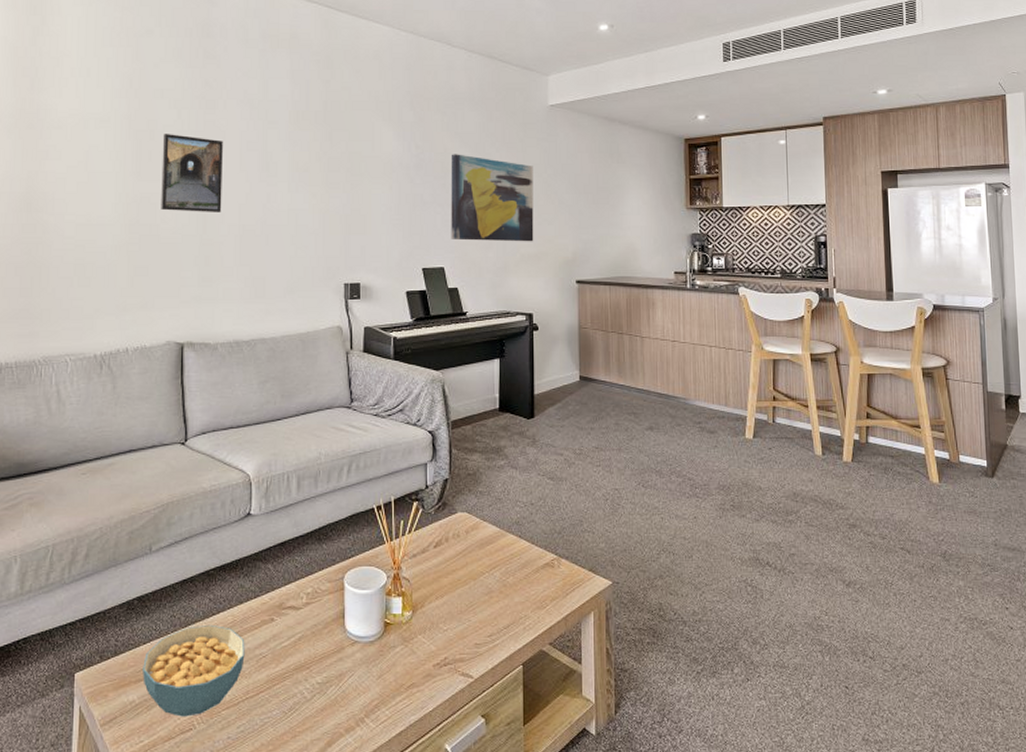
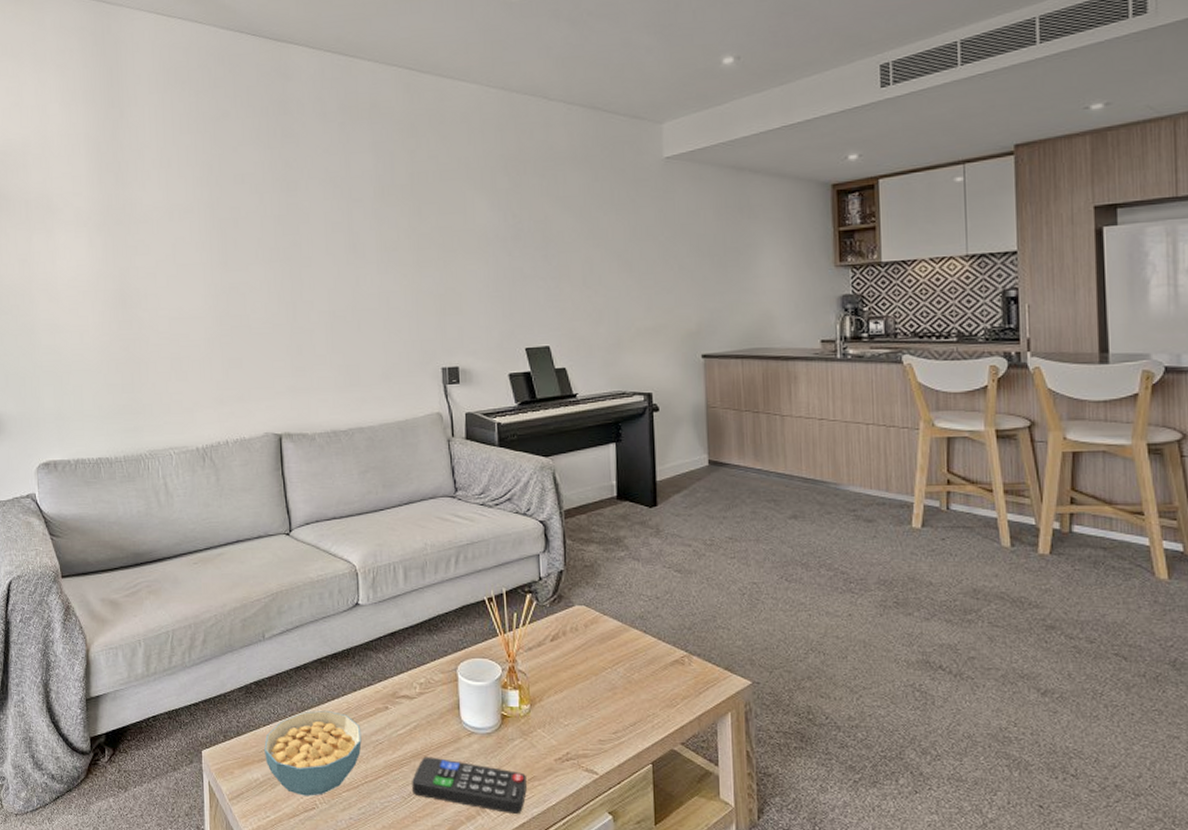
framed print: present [161,134,223,212] -> none [246,220,311,300]
remote control: none [293,668,405,723] -> present [412,756,527,814]
wall art: present [451,154,534,242] -> none [552,220,651,316]

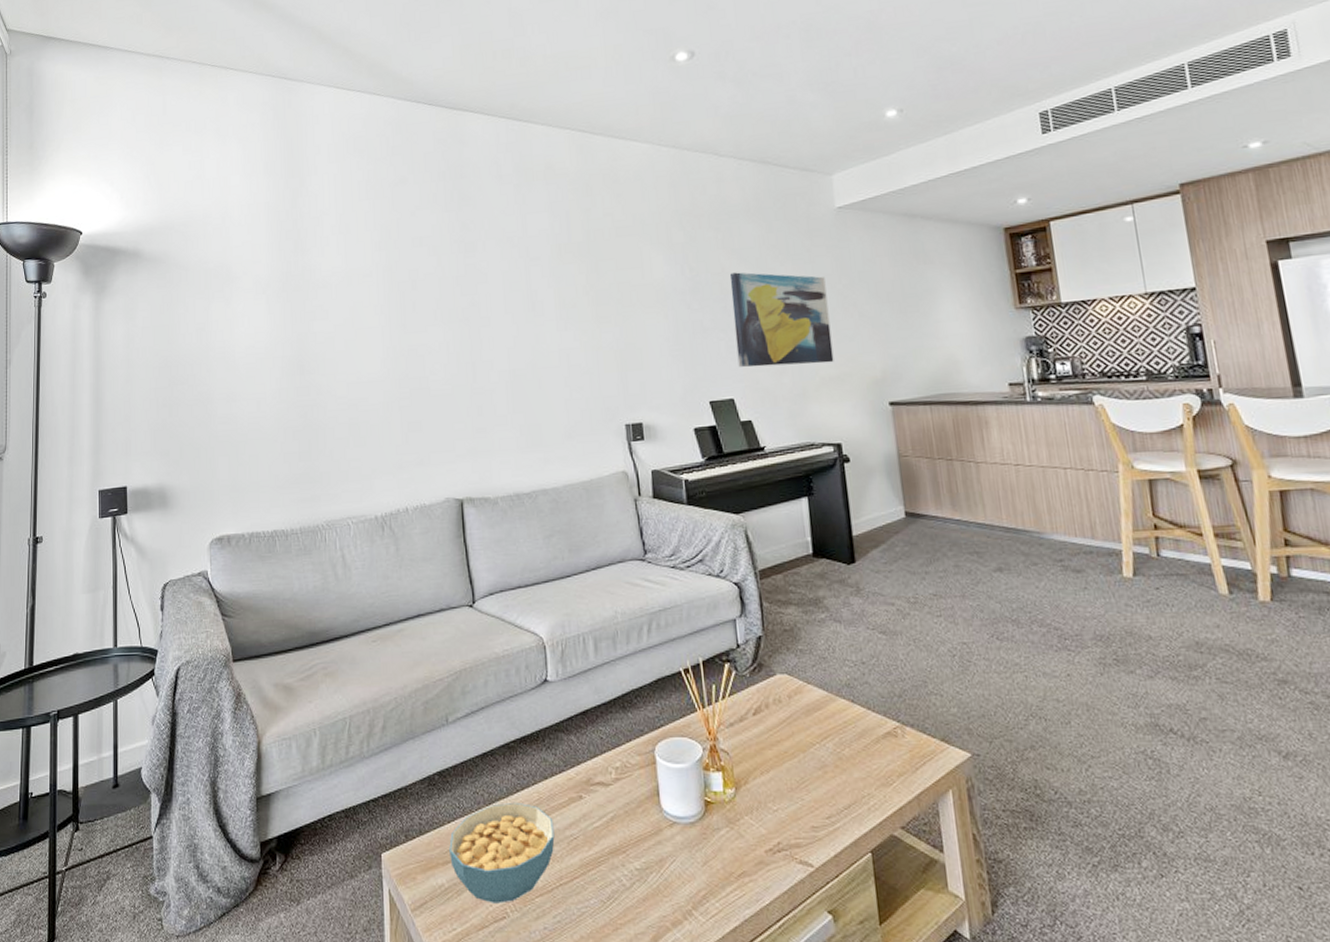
remote control: present [412,756,527,814] -> none [611,852,737,917]
wall art: none [552,220,651,316] -> present [729,272,834,368]

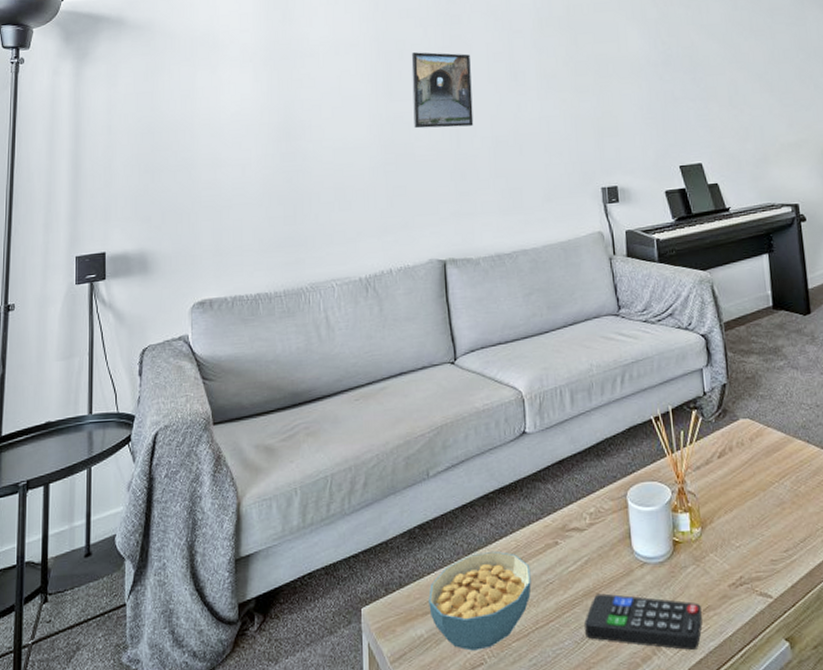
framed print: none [425,281,490,362] -> present [411,52,474,129]
remote control: none [611,852,737,917] -> present [585,593,702,650]
wall art: present [729,272,834,368] -> none [698,46,792,134]

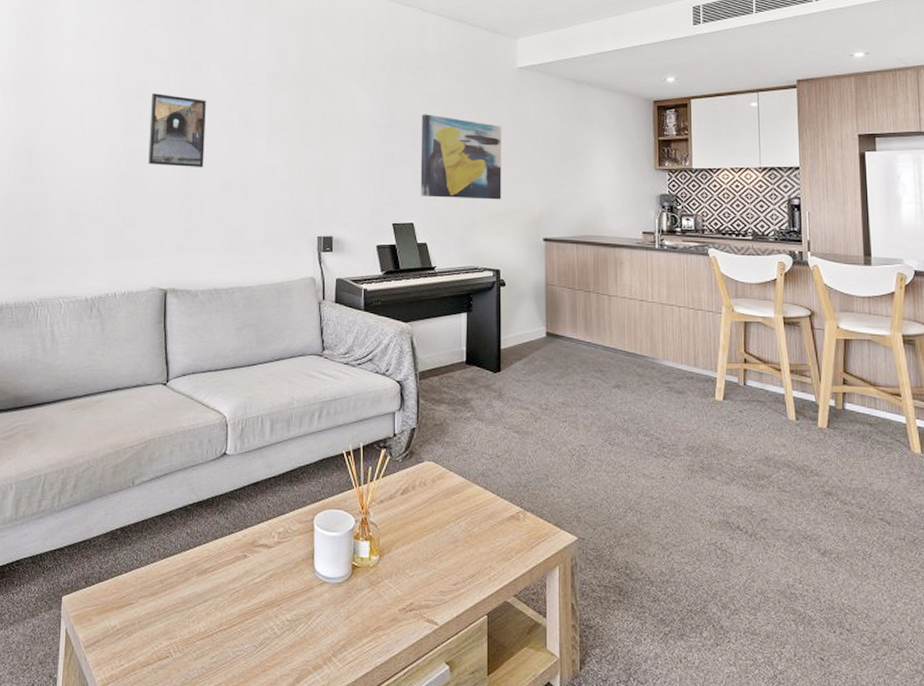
cereal bowl: present [429,550,532,651] -> none [124,557,219,645]
remote control: present [585,593,702,650] -> none [264,605,372,664]
wall art: none [698,46,792,134] -> present [420,114,502,200]

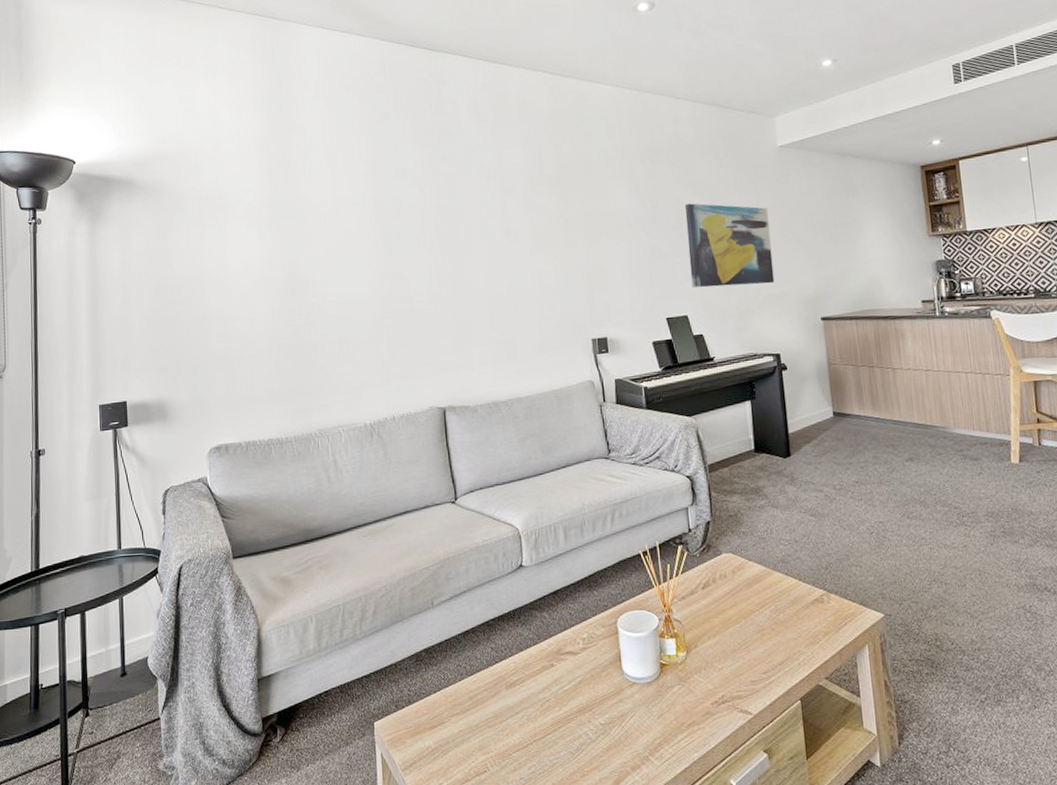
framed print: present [148,93,206,167] -> none [408,210,469,284]

